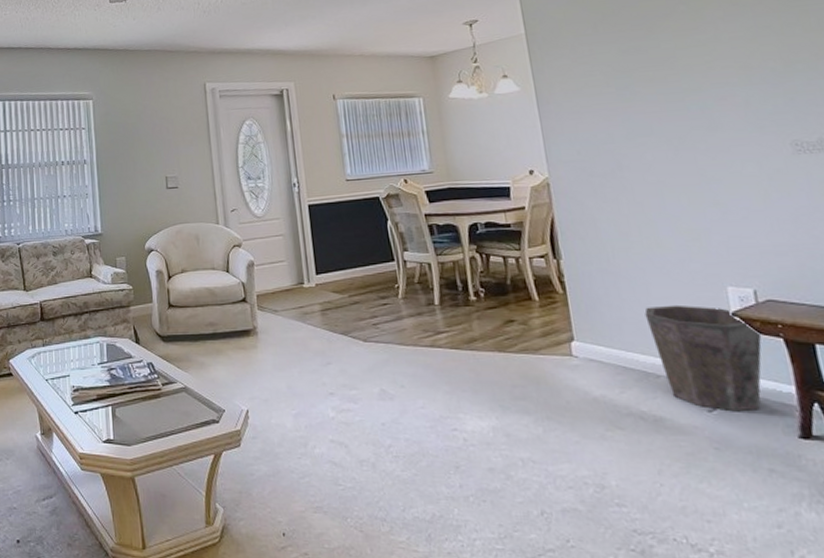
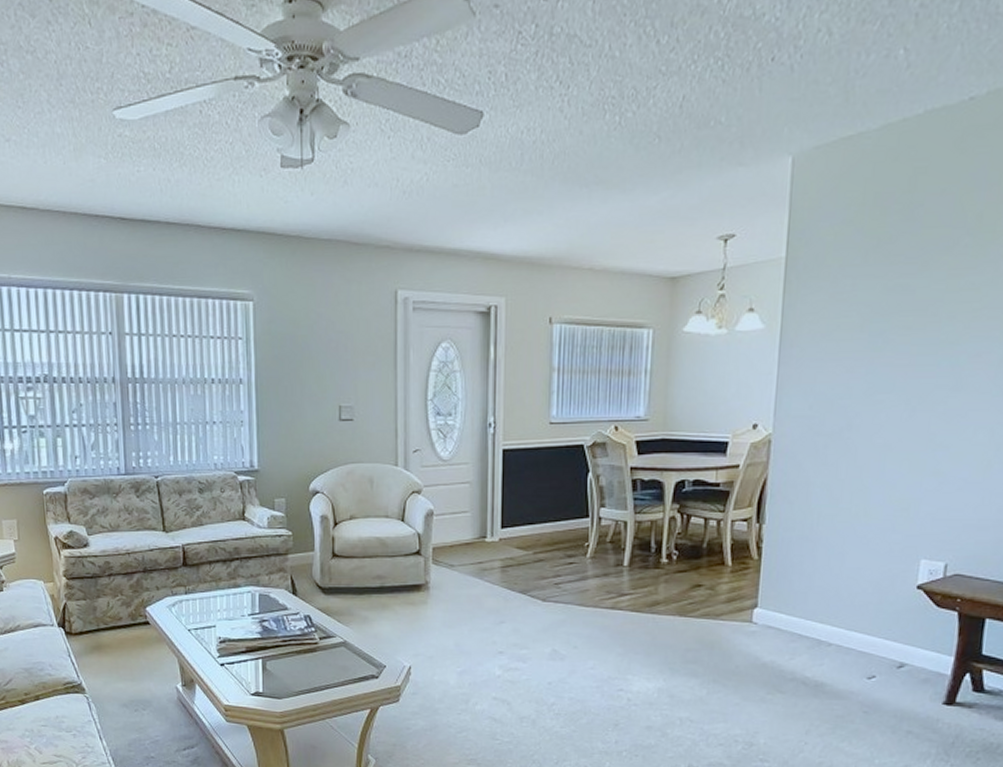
waste bin: present [644,304,762,412] -> none [833,575,939,680]

